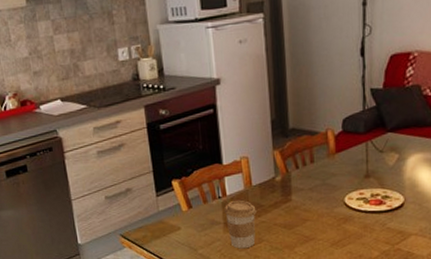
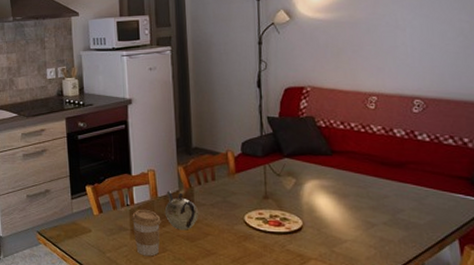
teapot: none [260,178,296,219] -> present [164,191,198,230]

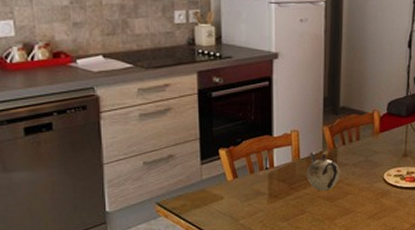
coffee cup: present [132,209,161,257] -> none [271,171,302,220]

